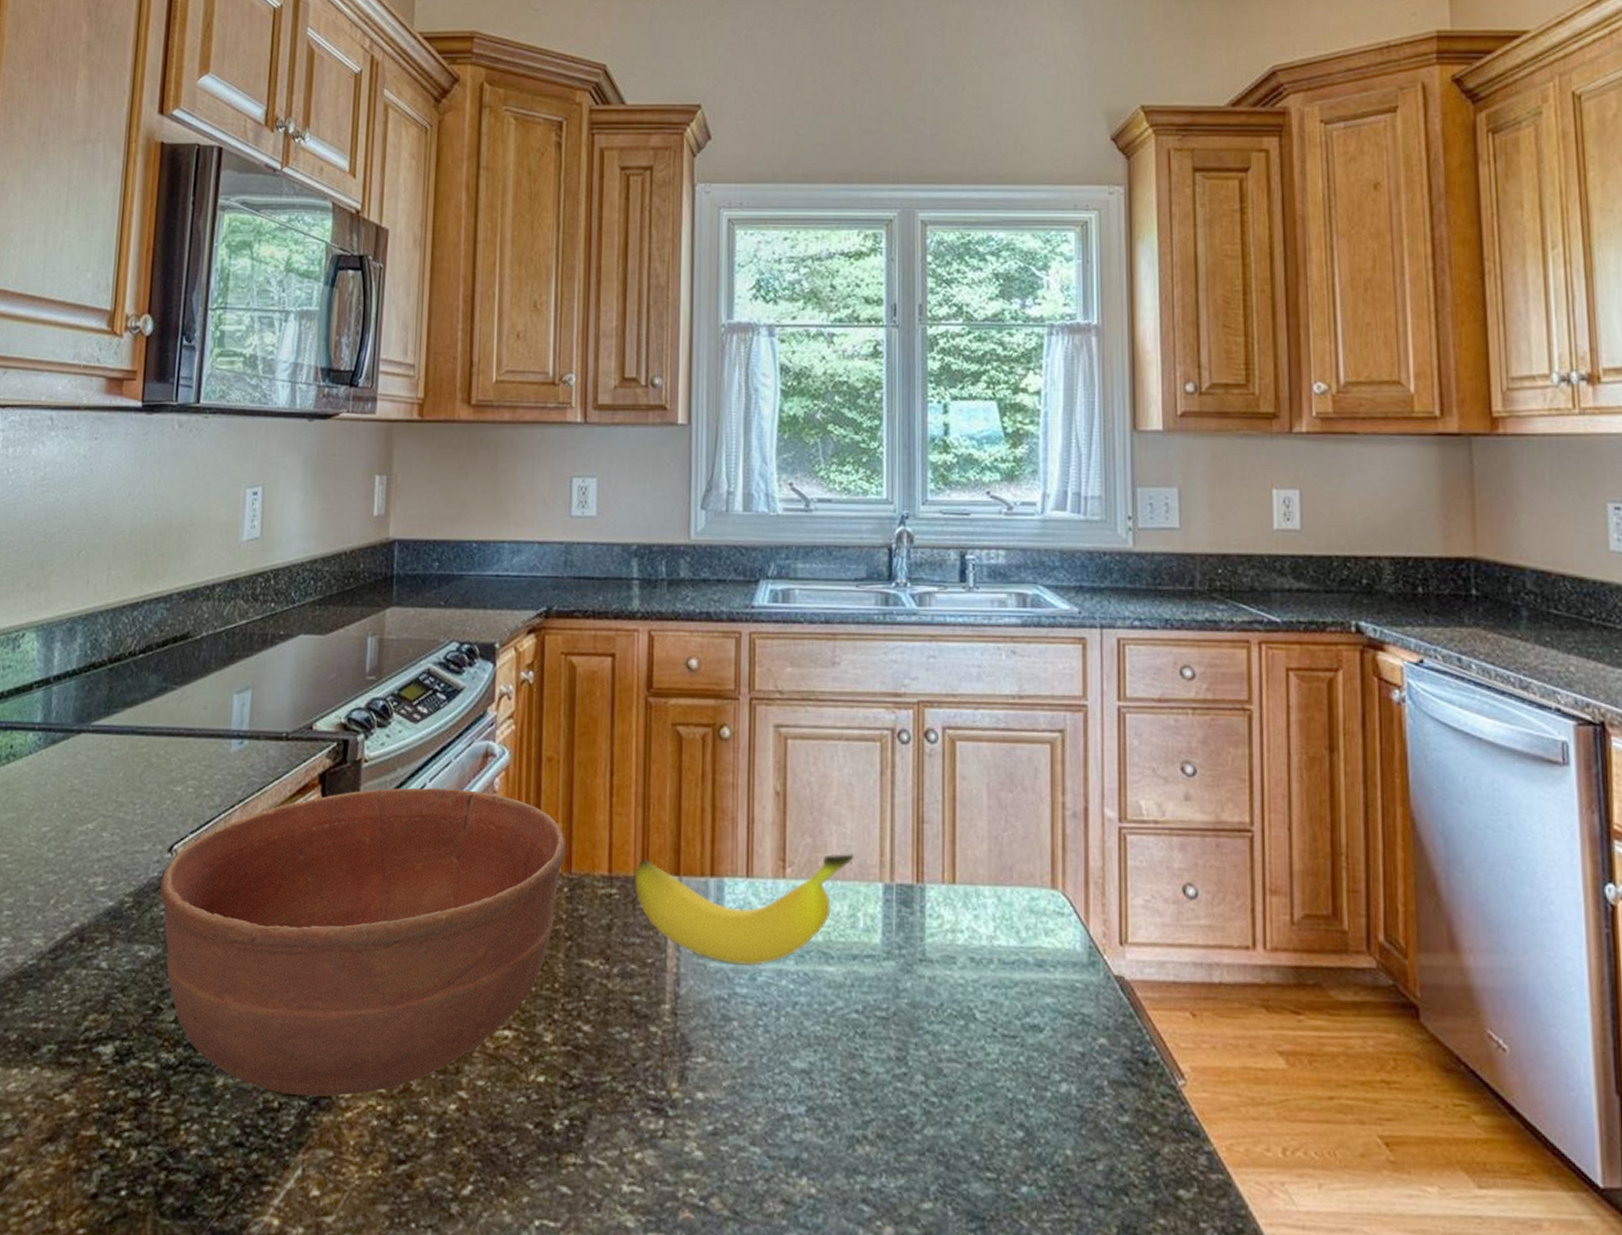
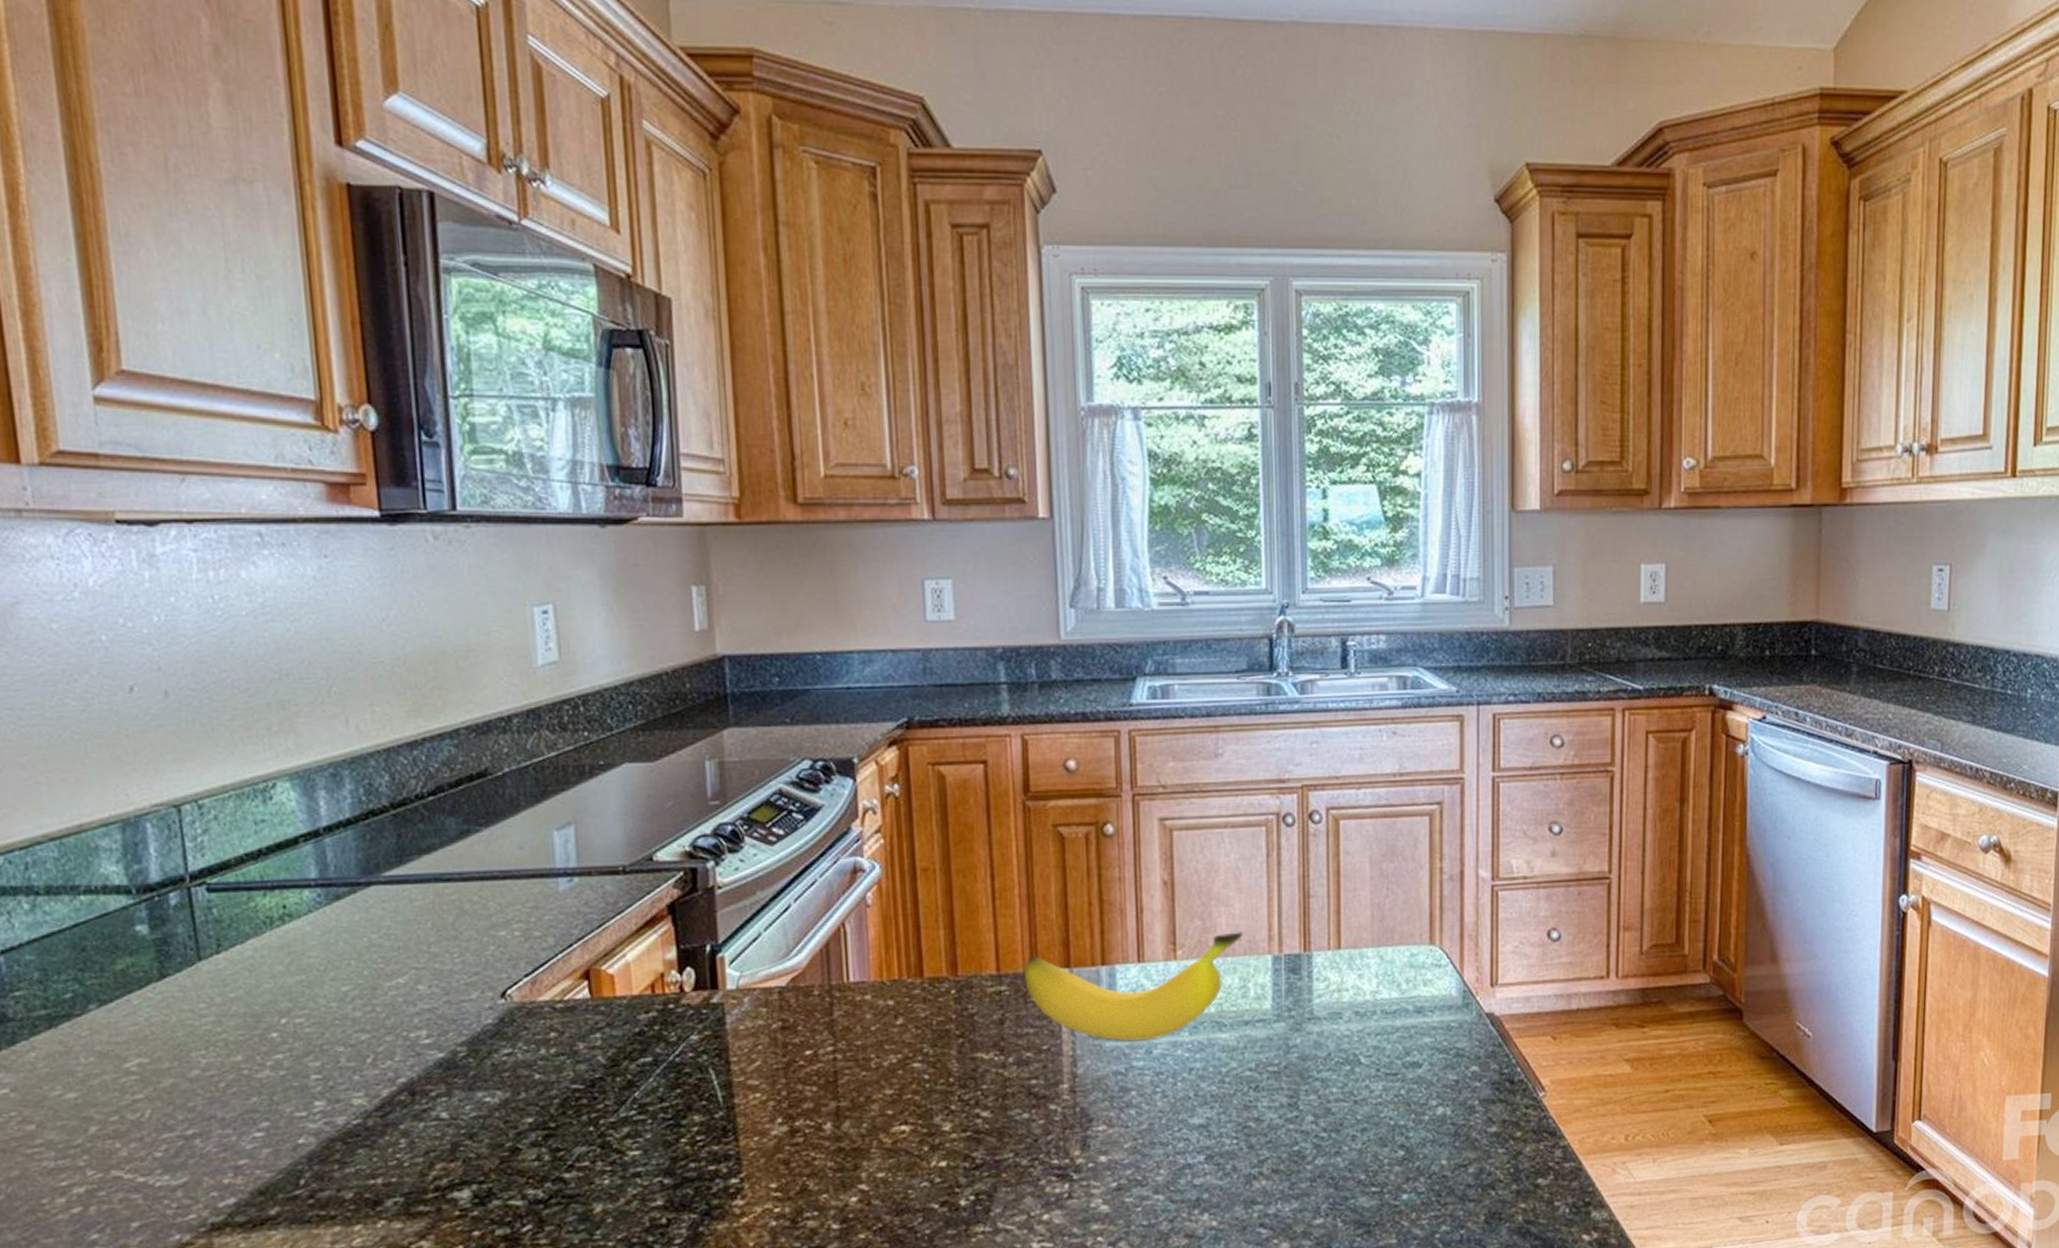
bowl: present [160,787,566,1097] -> none [497,906,950,1210]

